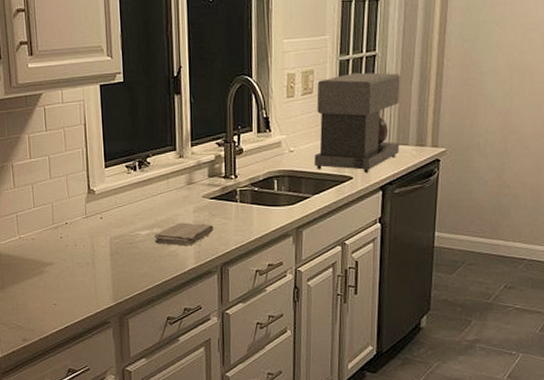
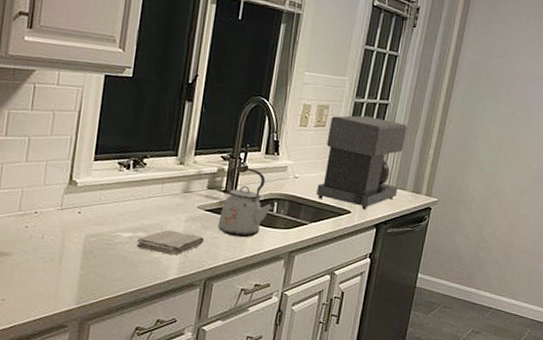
kettle: none [224,149,274,220] -> present [217,166,274,238]

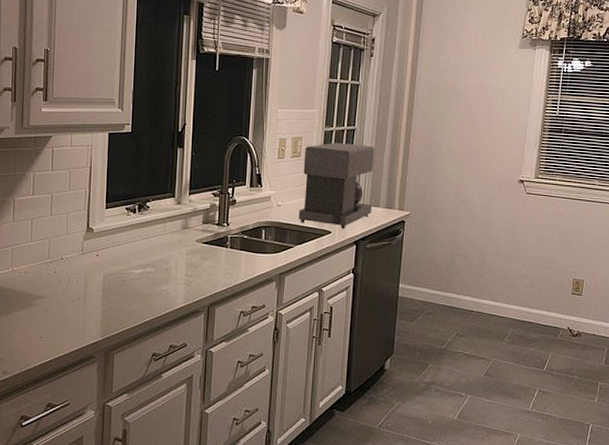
washcloth: present [137,230,204,256] -> none [147,264,204,286]
kettle: present [217,166,274,238] -> none [215,200,262,265]

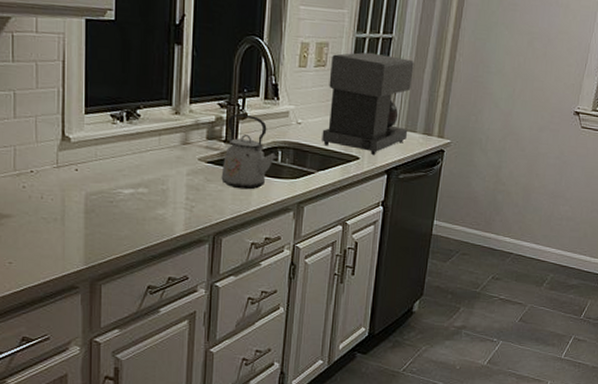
kettle: none [215,200,262,265] -> present [221,113,278,190]

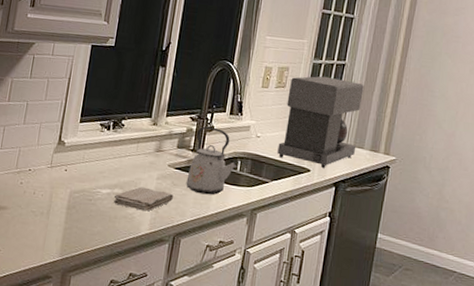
washcloth: none [140,184,208,211] -> present [114,187,173,212]

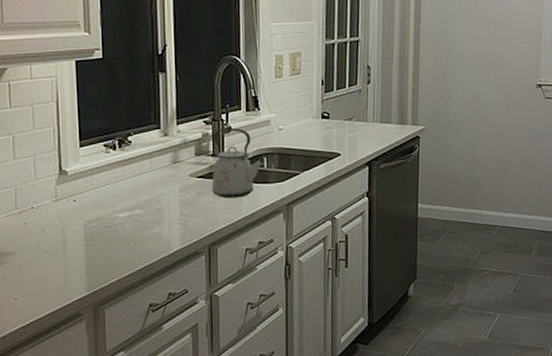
washcloth: present [114,187,173,212] -> none [136,202,201,228]
coffee maker: present [277,76,364,168] -> none [303,56,384,149]

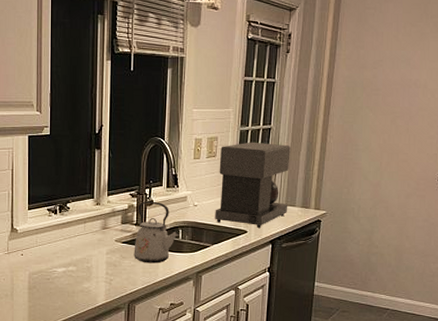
coffee maker: none [303,56,384,149] -> present [215,142,291,228]

